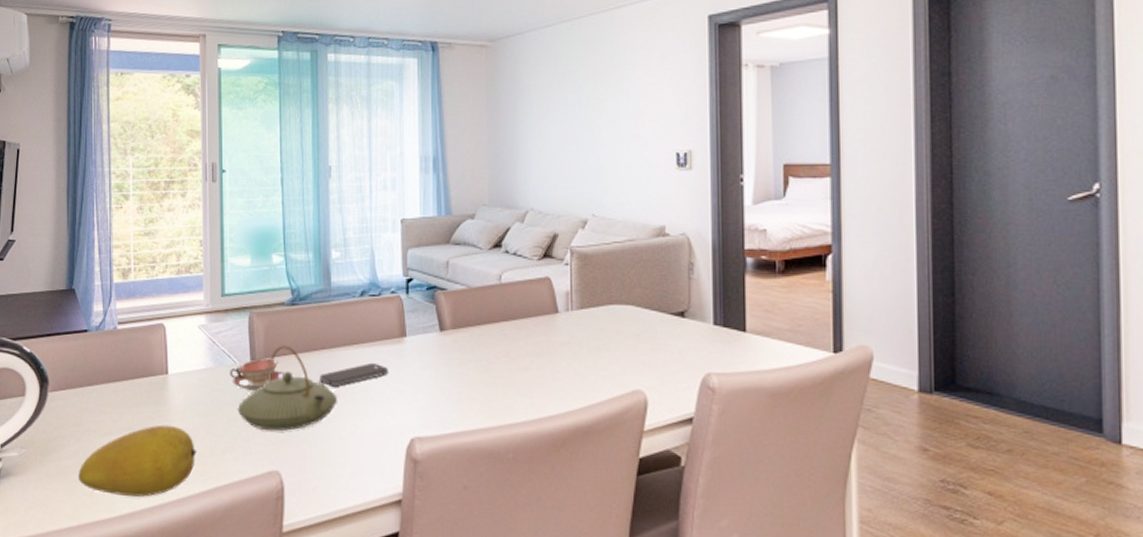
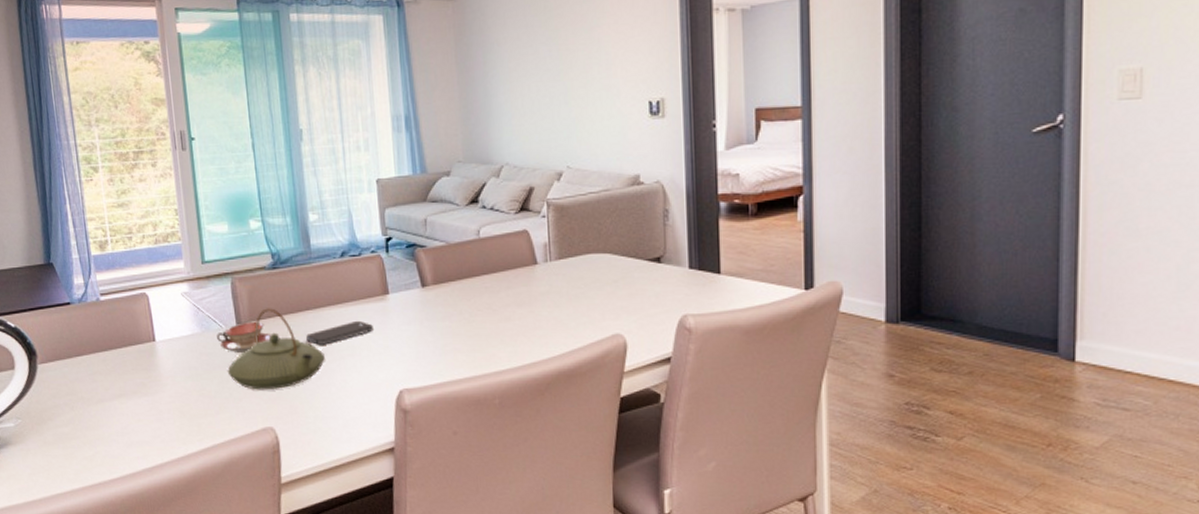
fruit: present [77,424,197,497] -> none [75,390,191,458]

